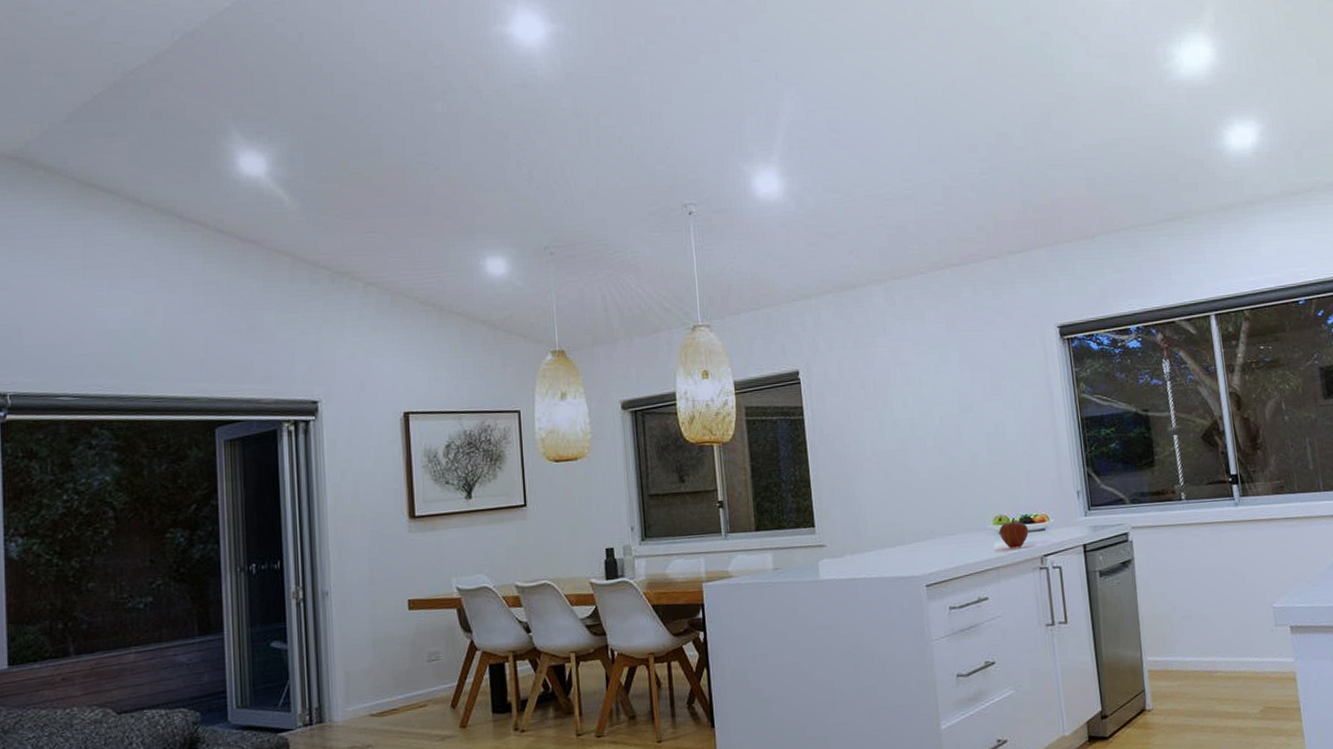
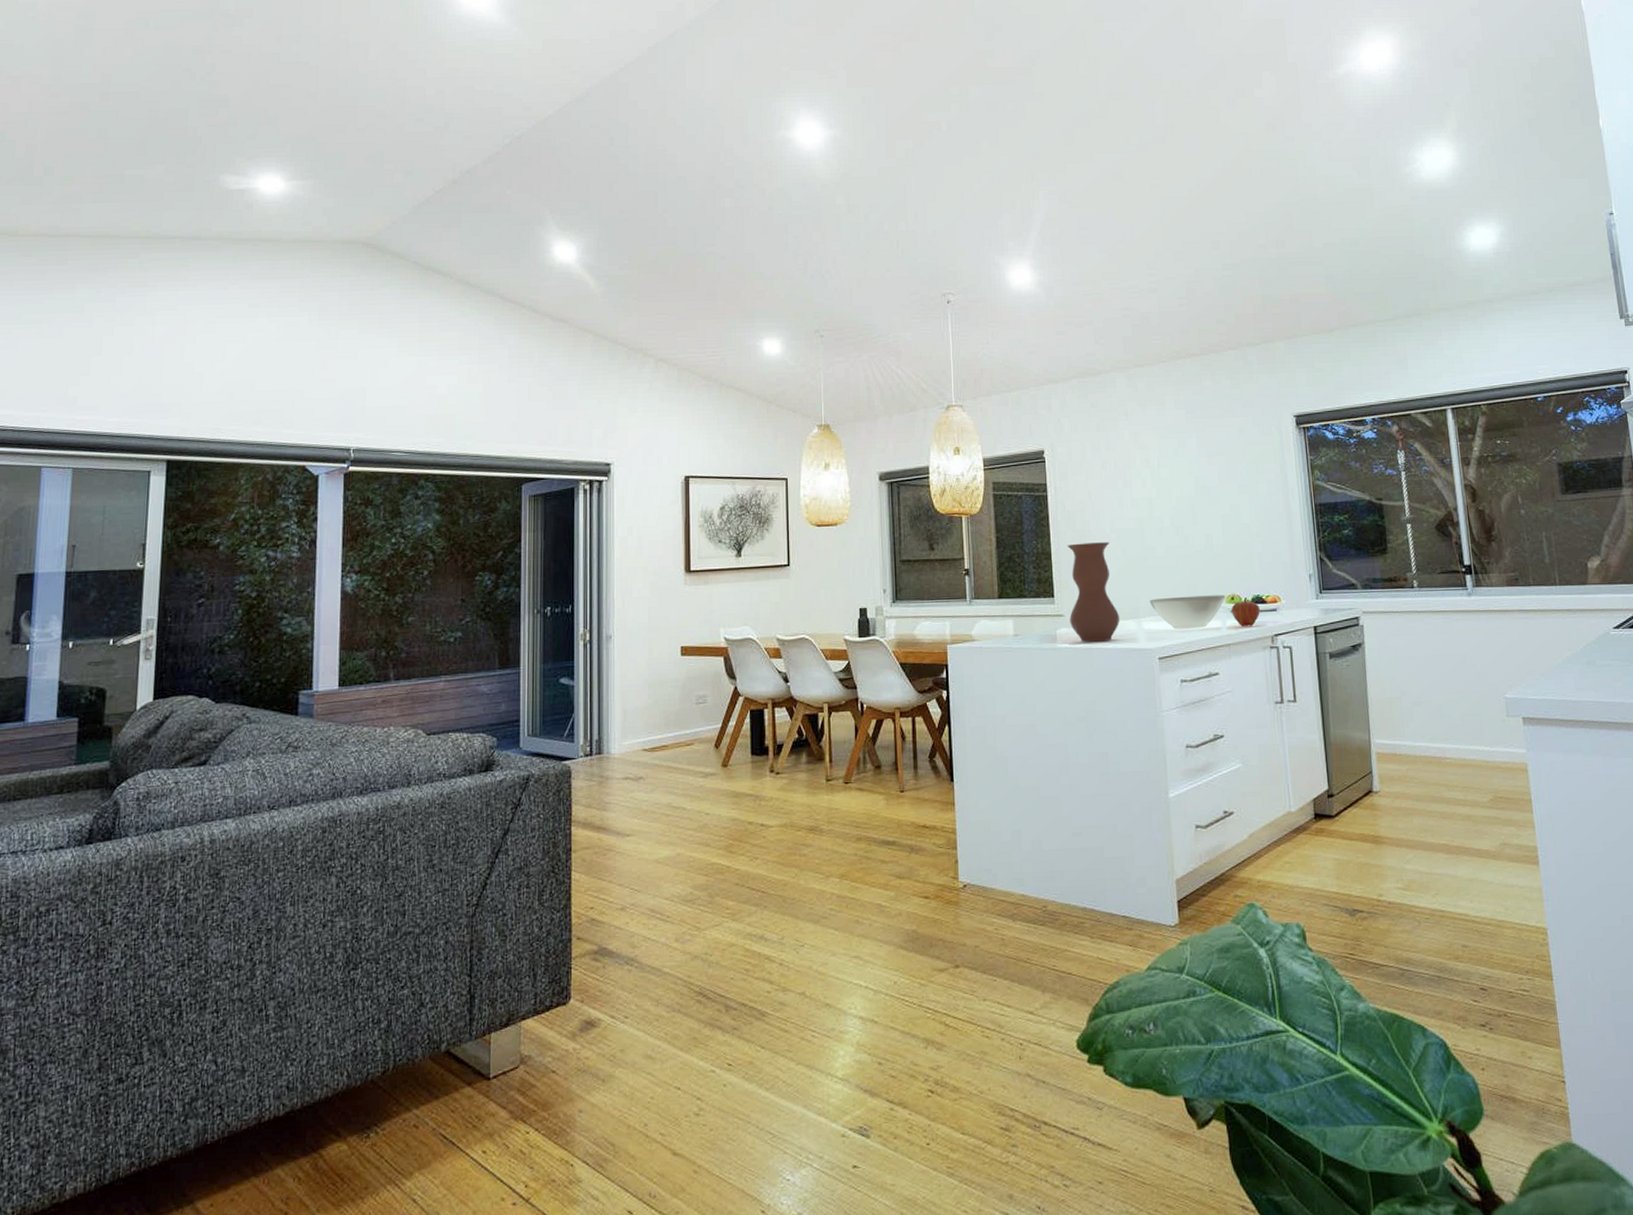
vase: none [826,466,885,573] -> present [1067,542,1120,642]
bowl: none [914,516,993,555] -> present [1149,595,1226,629]

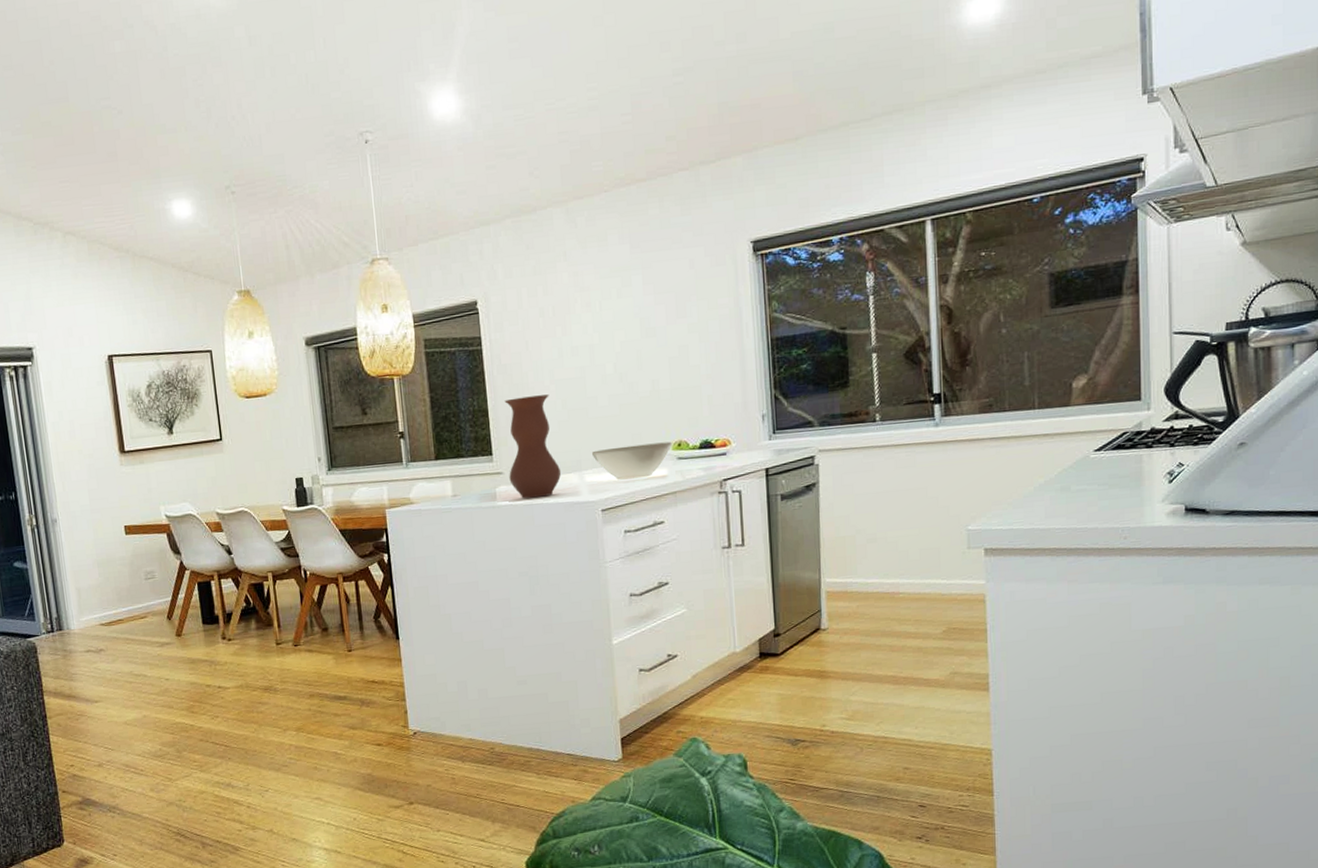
fruit: present [1231,597,1260,628] -> none [678,443,708,474]

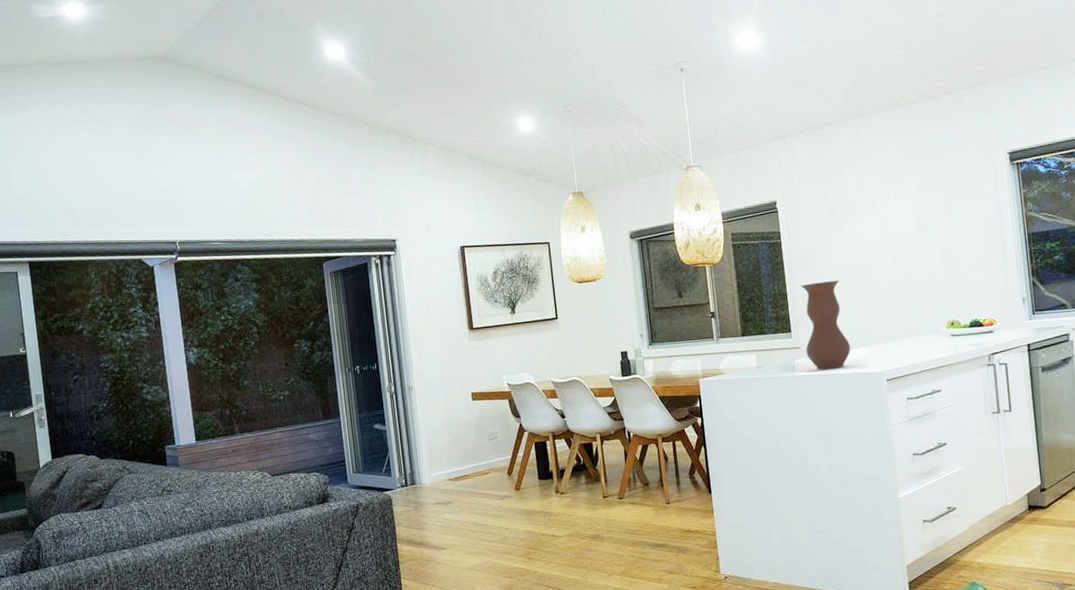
bowl: present [591,441,672,480] -> none [876,321,946,354]

